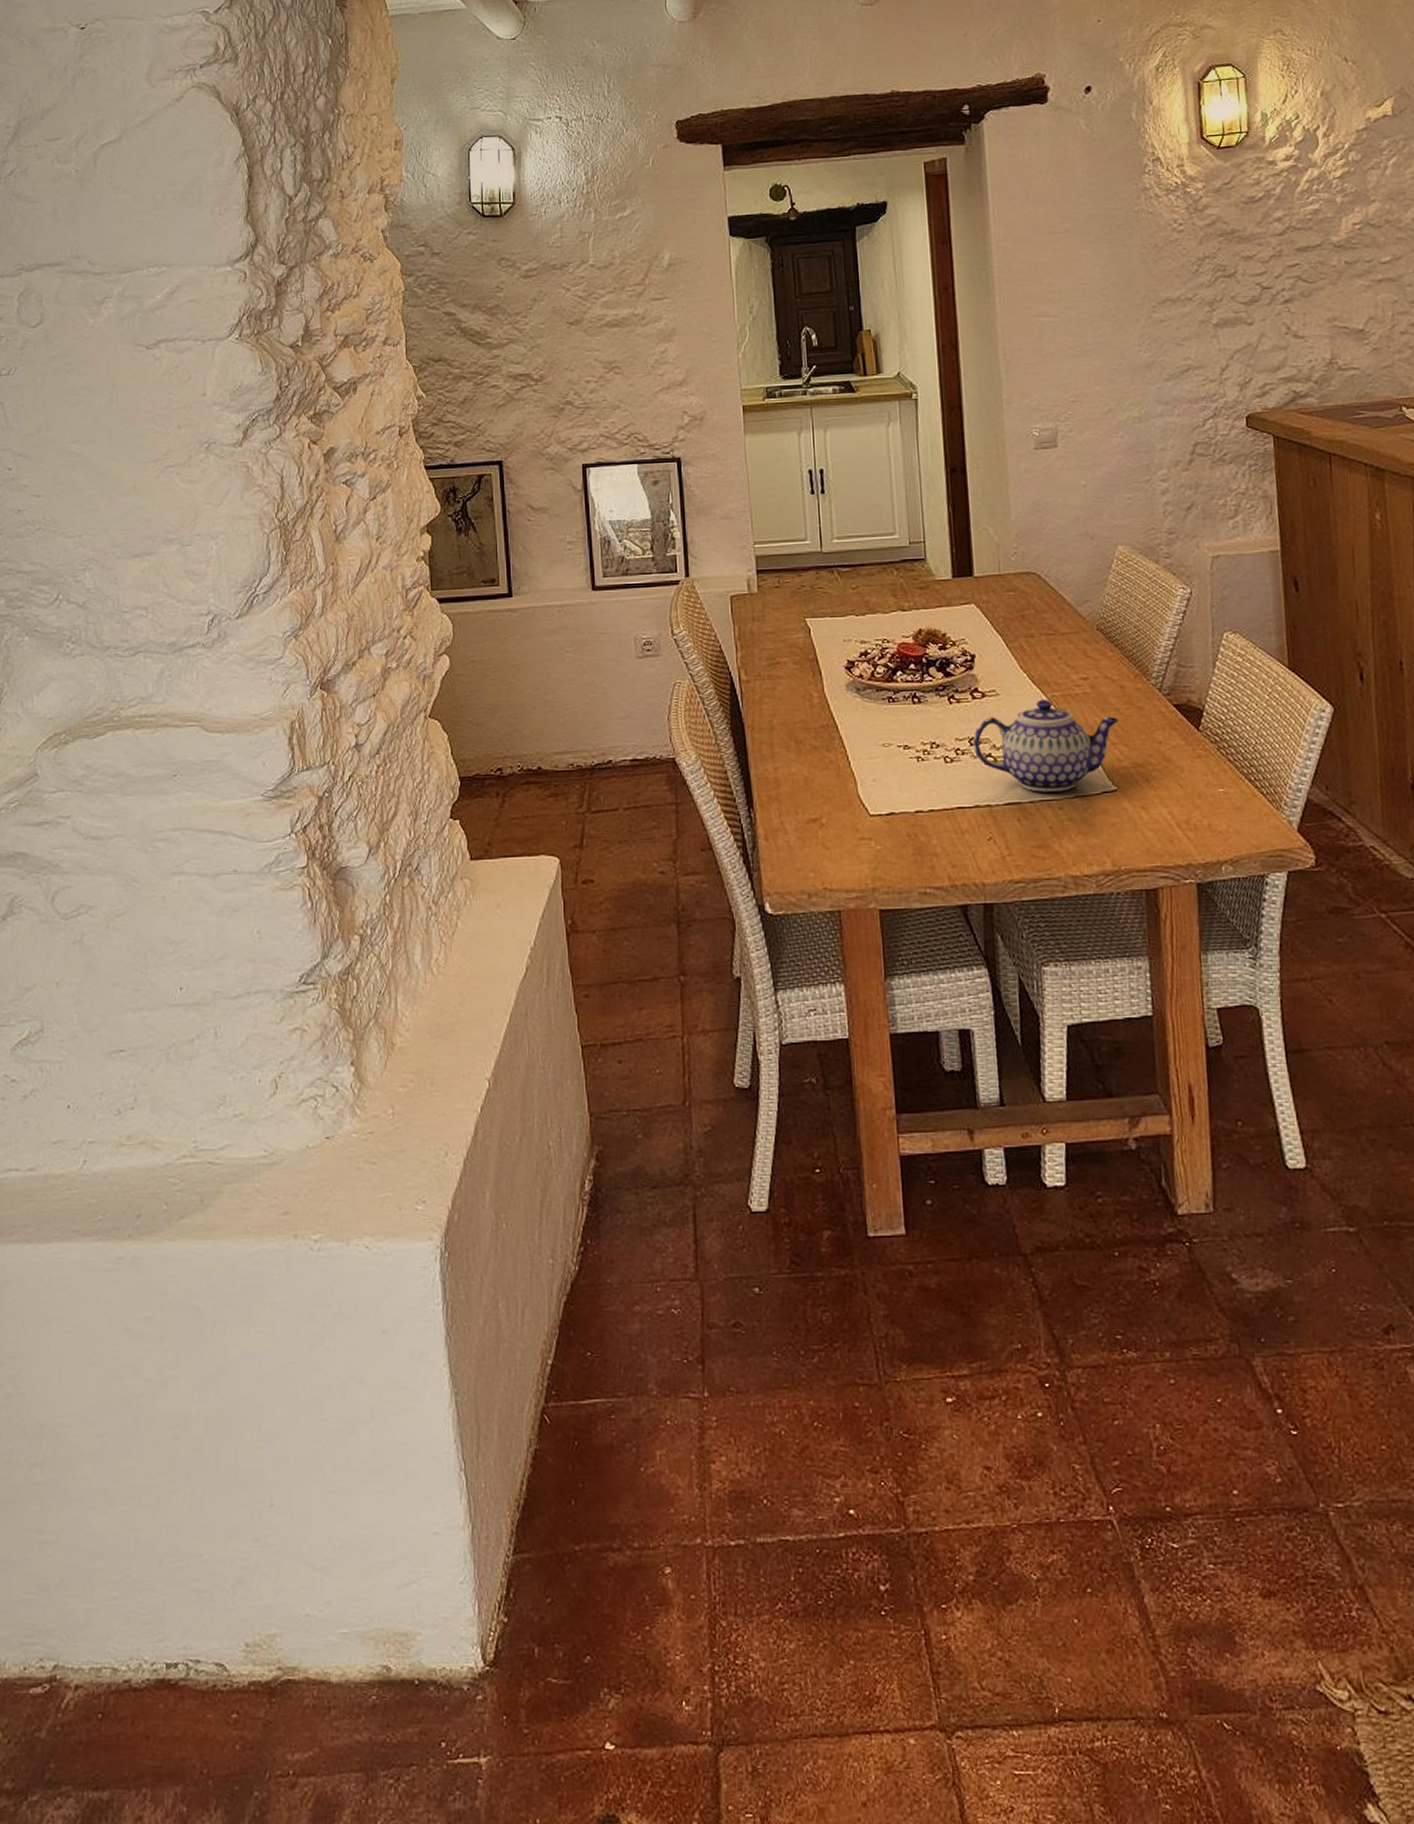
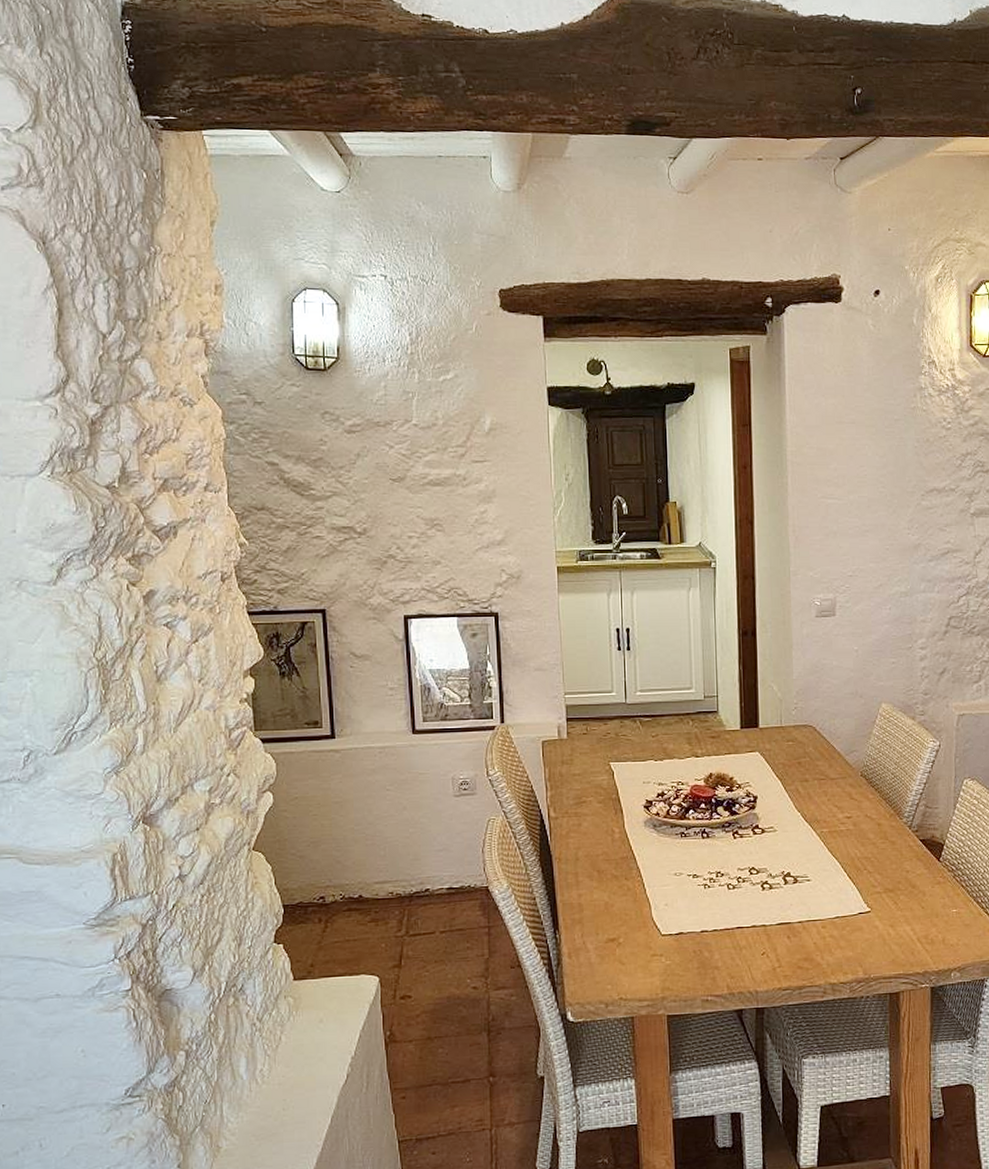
teapot: present [973,700,1119,792] -> none [752,835,875,914]

